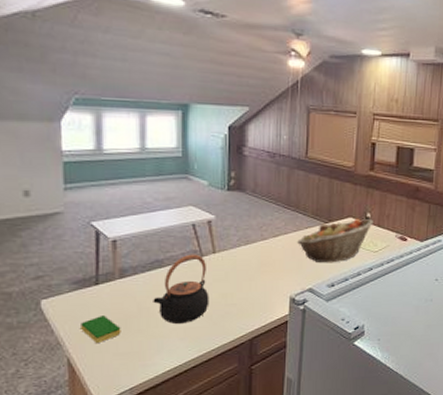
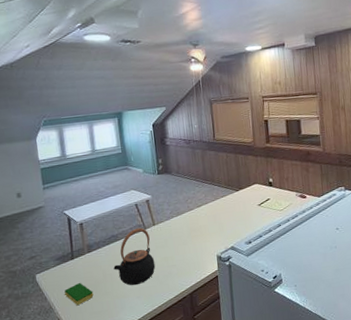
fruit basket: present [297,218,373,263] -> none [216,183,276,225]

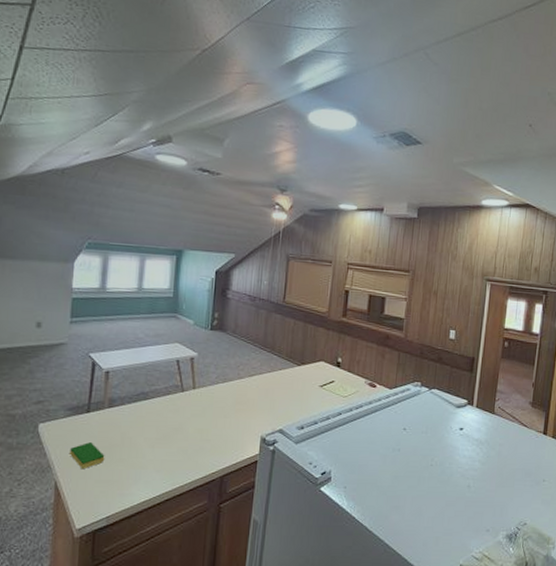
teapot: present [113,227,156,286] -> none [135,388,187,457]

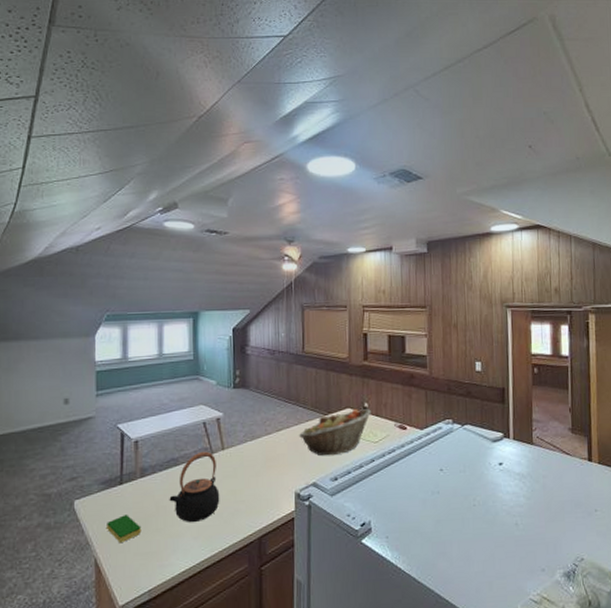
teapot: none [135,388,187,457] -> present [169,451,220,523]
fruit basket: none [271,362,344,406] -> present [299,408,371,456]

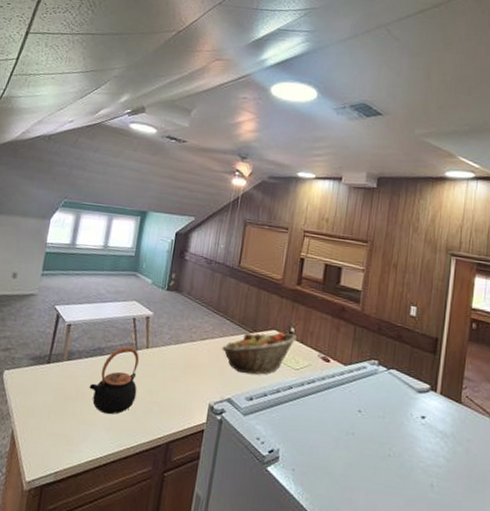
dish sponge: present [107,515,142,544] -> none [28,393,59,421]

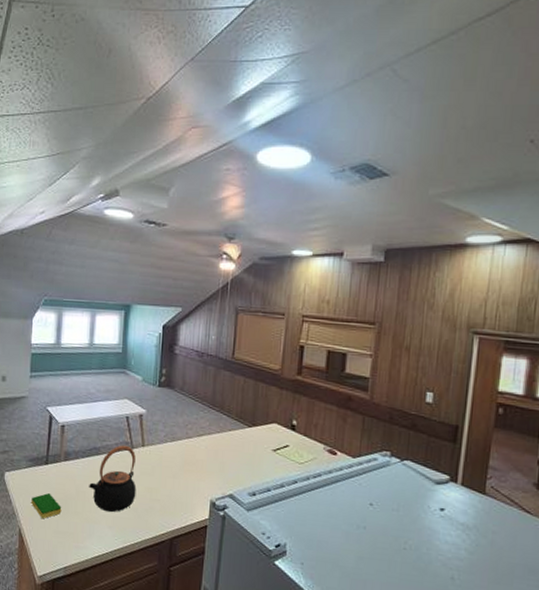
dish sponge: none [28,393,59,421] -> present [31,493,62,519]
fruit basket: present [222,331,297,375] -> none [220,424,299,470]

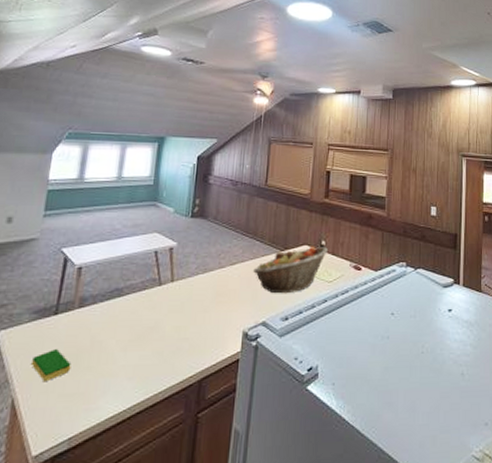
teapot: present [89,445,137,513] -> none [107,282,164,361]
fruit basket: none [220,424,299,470] -> present [253,246,328,294]

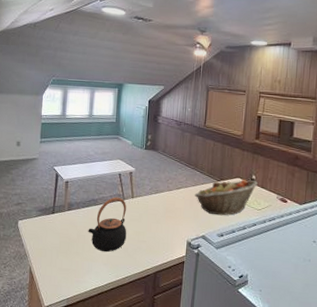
dish sponge: present [32,349,71,382] -> none [40,237,66,259]
teapot: none [107,282,164,361] -> present [88,197,127,252]

